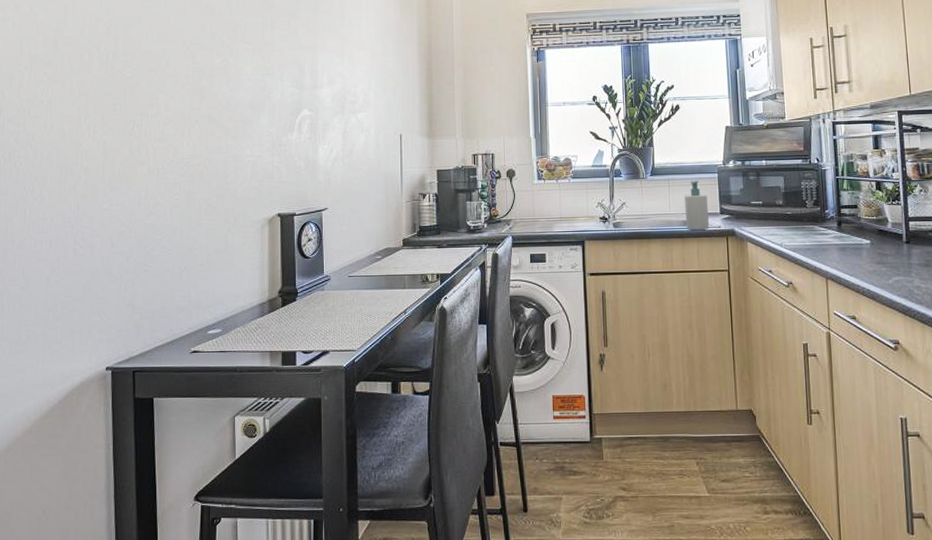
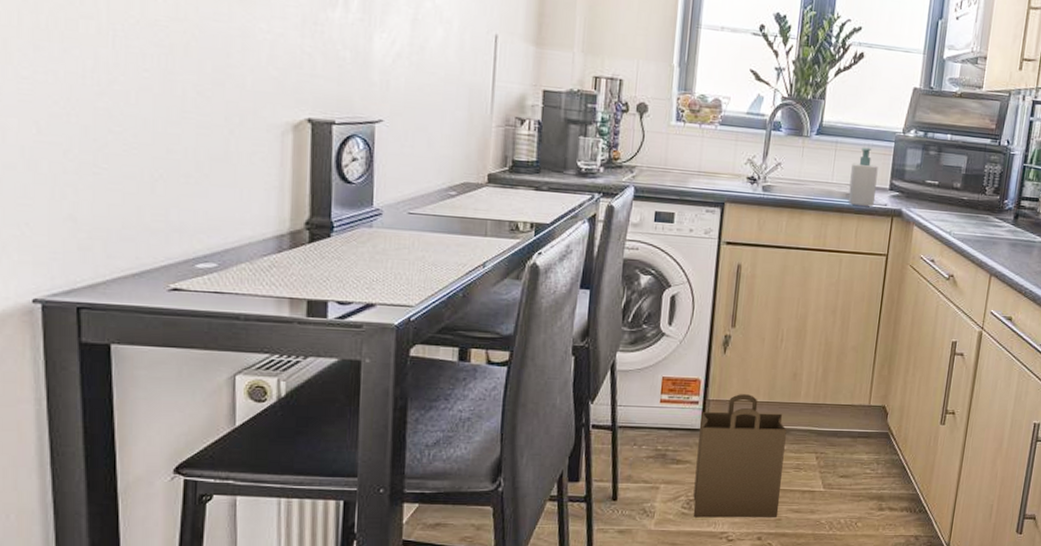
shopping bag: none [588,406,671,526] -> present [693,394,787,518]

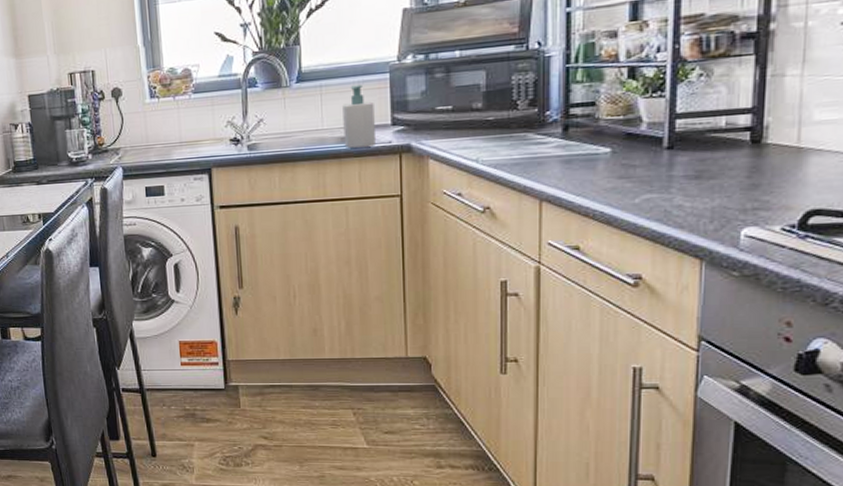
shopping bag: present [693,394,787,518] -> none [222,353,321,474]

